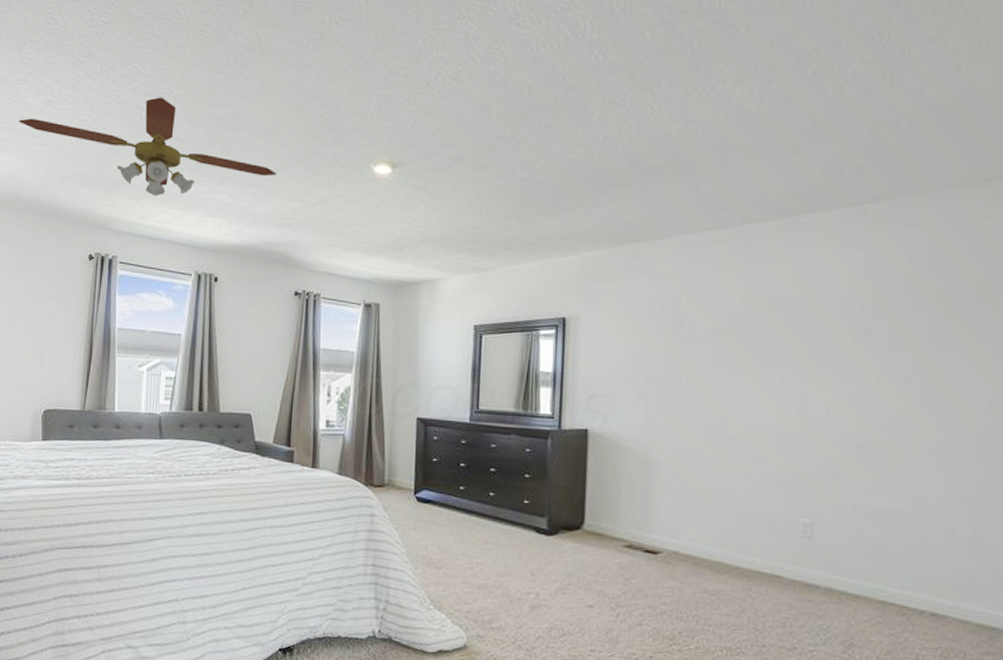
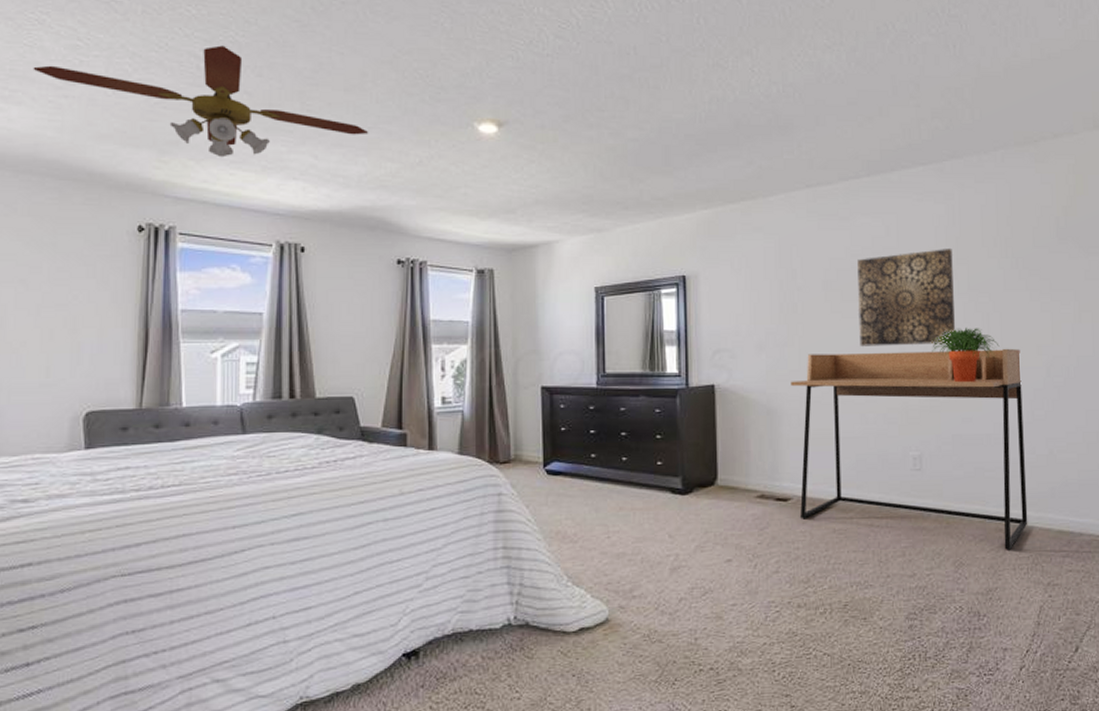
desk: none [670,405,947,638] -> present [791,348,1028,550]
wall art: none [750,300,870,405] -> present [857,249,956,347]
potted plant: none [835,388,920,450] -> present [932,328,1000,383]

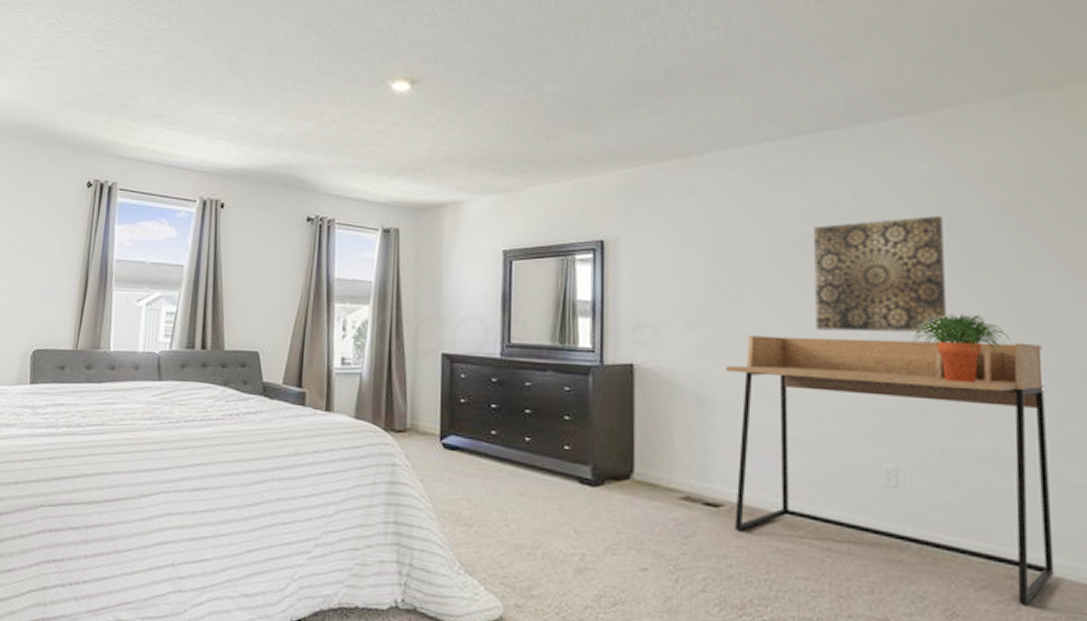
ceiling fan: present [33,45,368,158] -> none [19,17,288,119]

